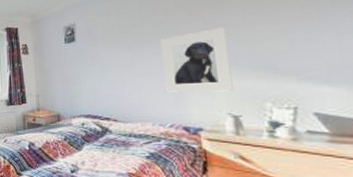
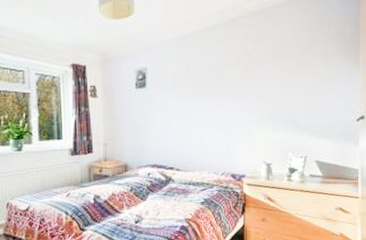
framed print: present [161,27,234,93] -> none [221,86,269,143]

